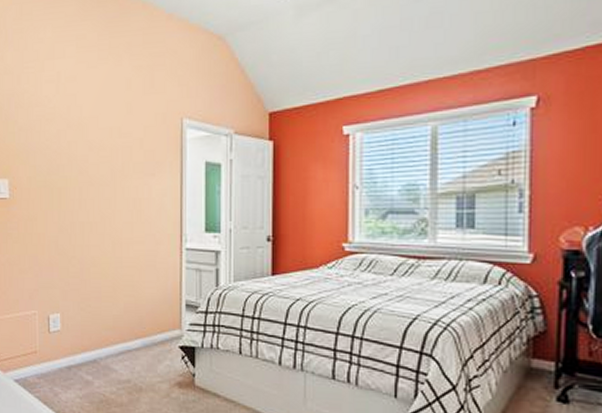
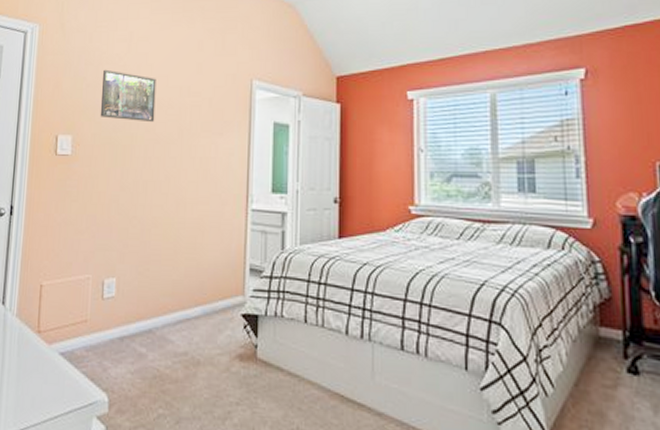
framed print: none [33,112,87,165] -> present [100,69,157,123]

